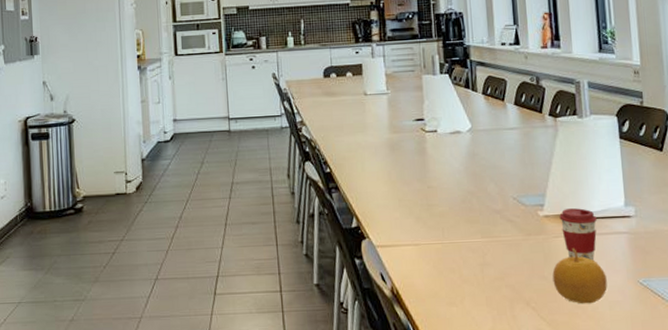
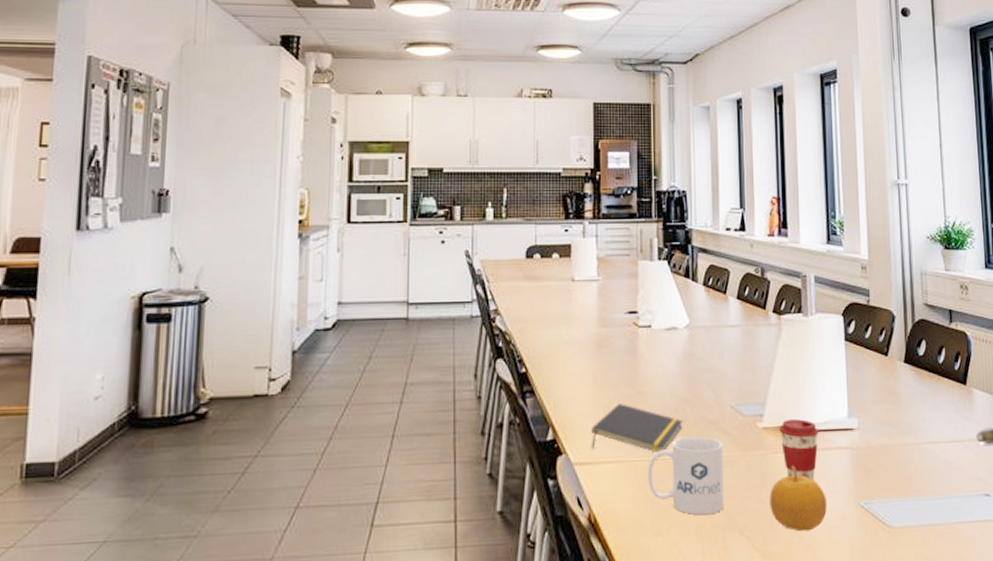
notepad: none [389,196,470,237] -> present [591,403,683,453]
mug: none [440,223,511,289] -> present [648,436,724,515]

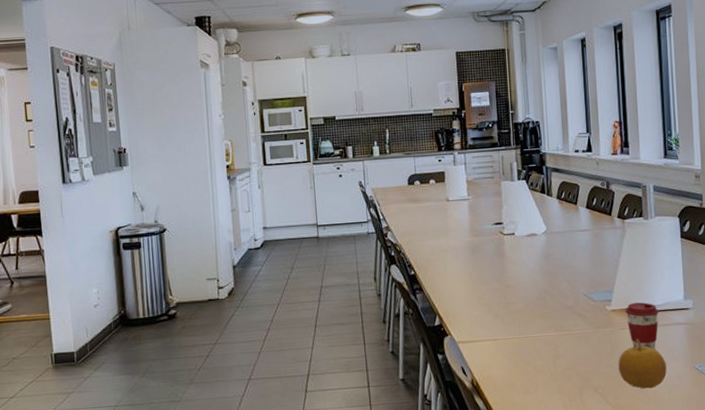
notepad: present [591,403,683,453] -> none [470,295,545,332]
mug: present [648,436,724,515] -> none [517,318,581,378]

